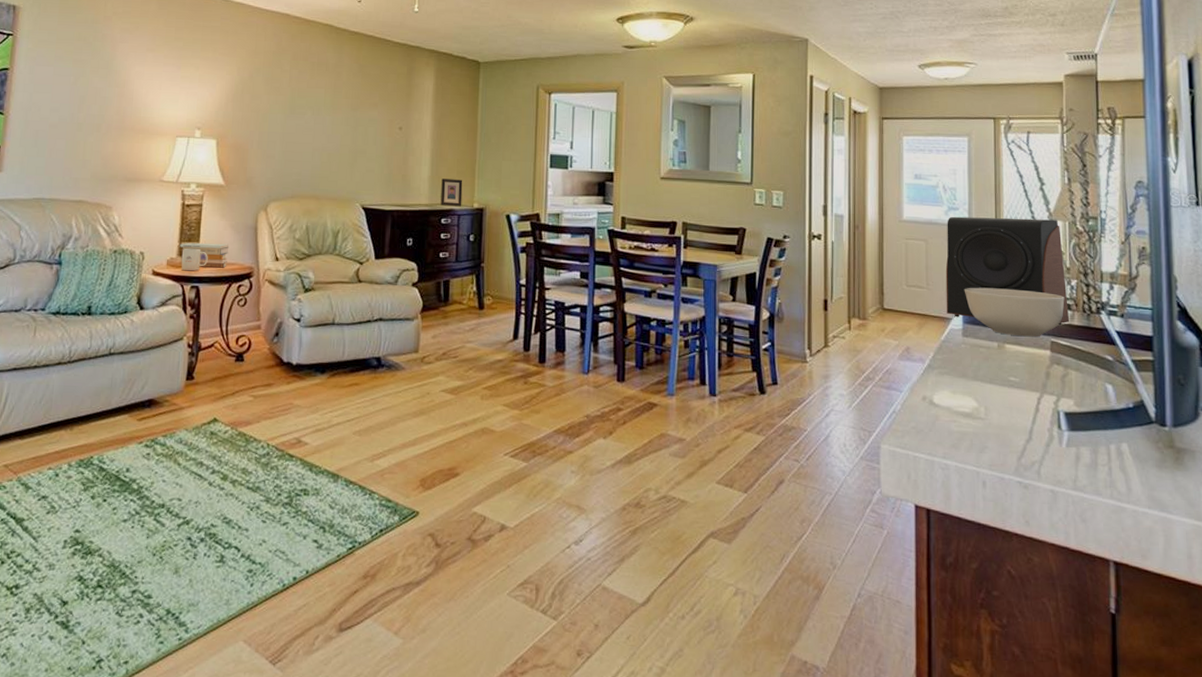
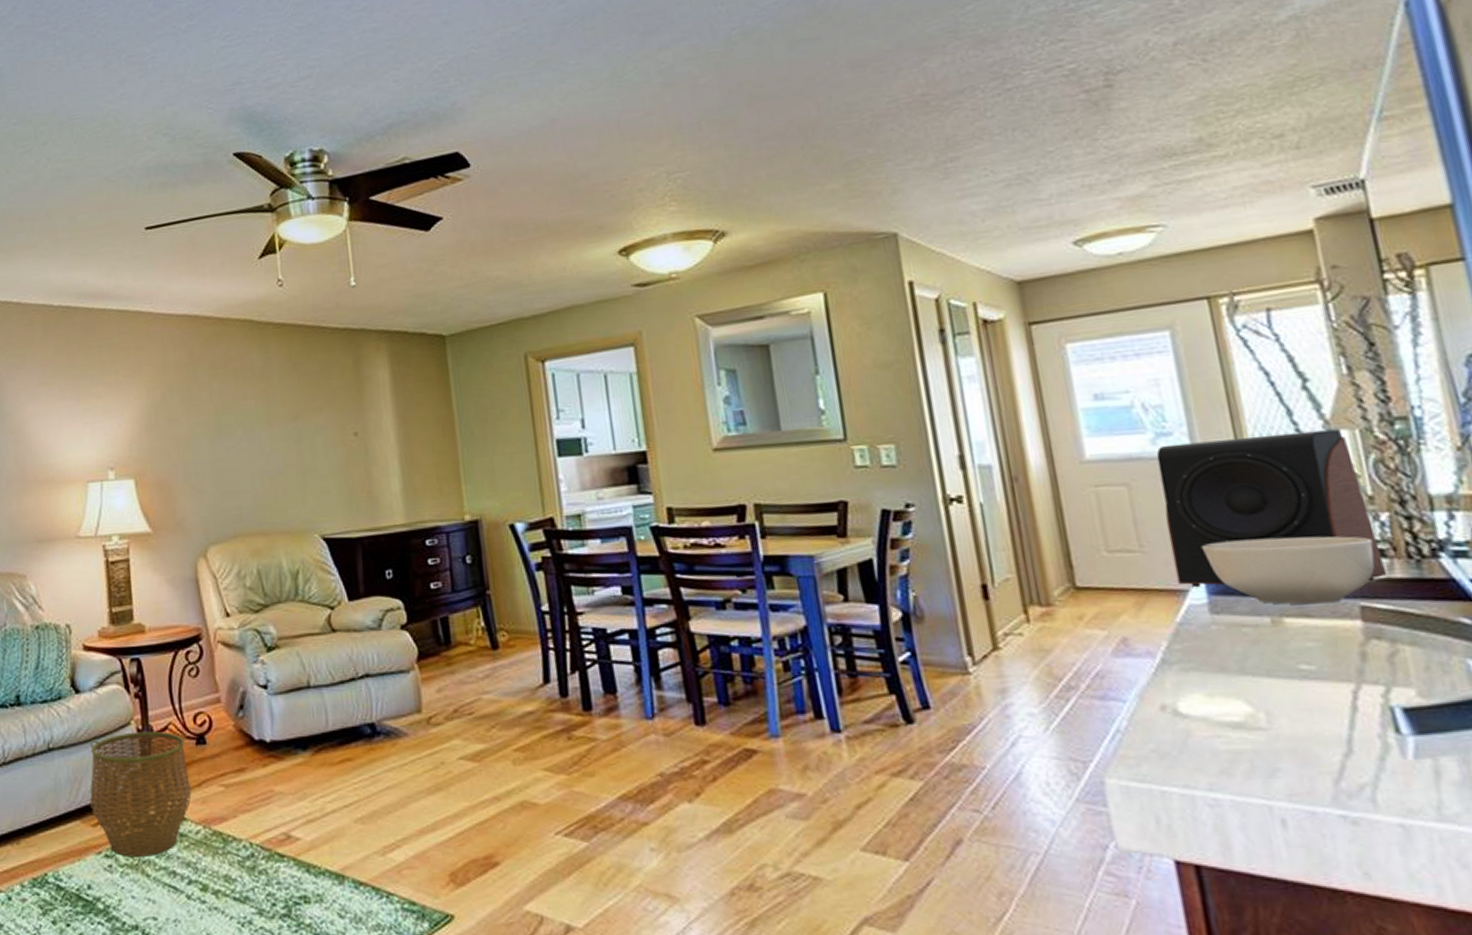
basket: none [139,346,227,449] -> present [89,731,192,857]
books: present [180,242,230,269] -> none [110,603,169,636]
mug: present [181,248,208,271] -> none [114,612,146,642]
picture frame: present [440,178,463,207] -> none [418,487,450,524]

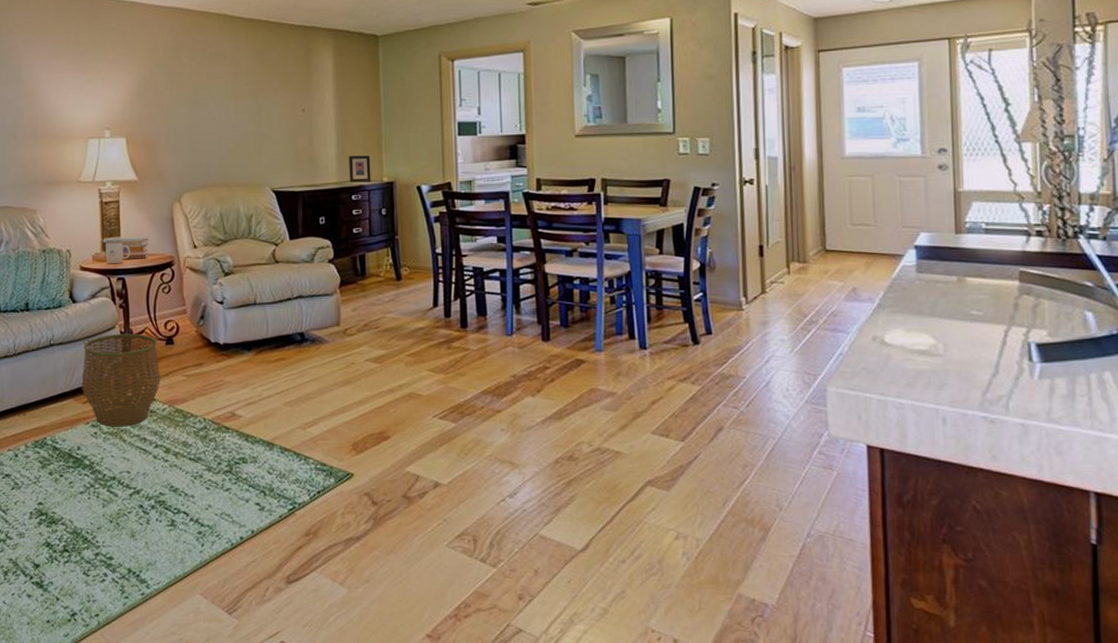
books: none [110,603,169,636] -> present [102,236,149,261]
mug: none [114,612,146,642] -> present [105,242,130,265]
picture frame: none [418,487,450,524] -> present [349,155,371,183]
speaker: present [1156,429,1388,588] -> none [895,142,1042,254]
bowl: present [1200,535,1375,605] -> none [917,219,1036,269]

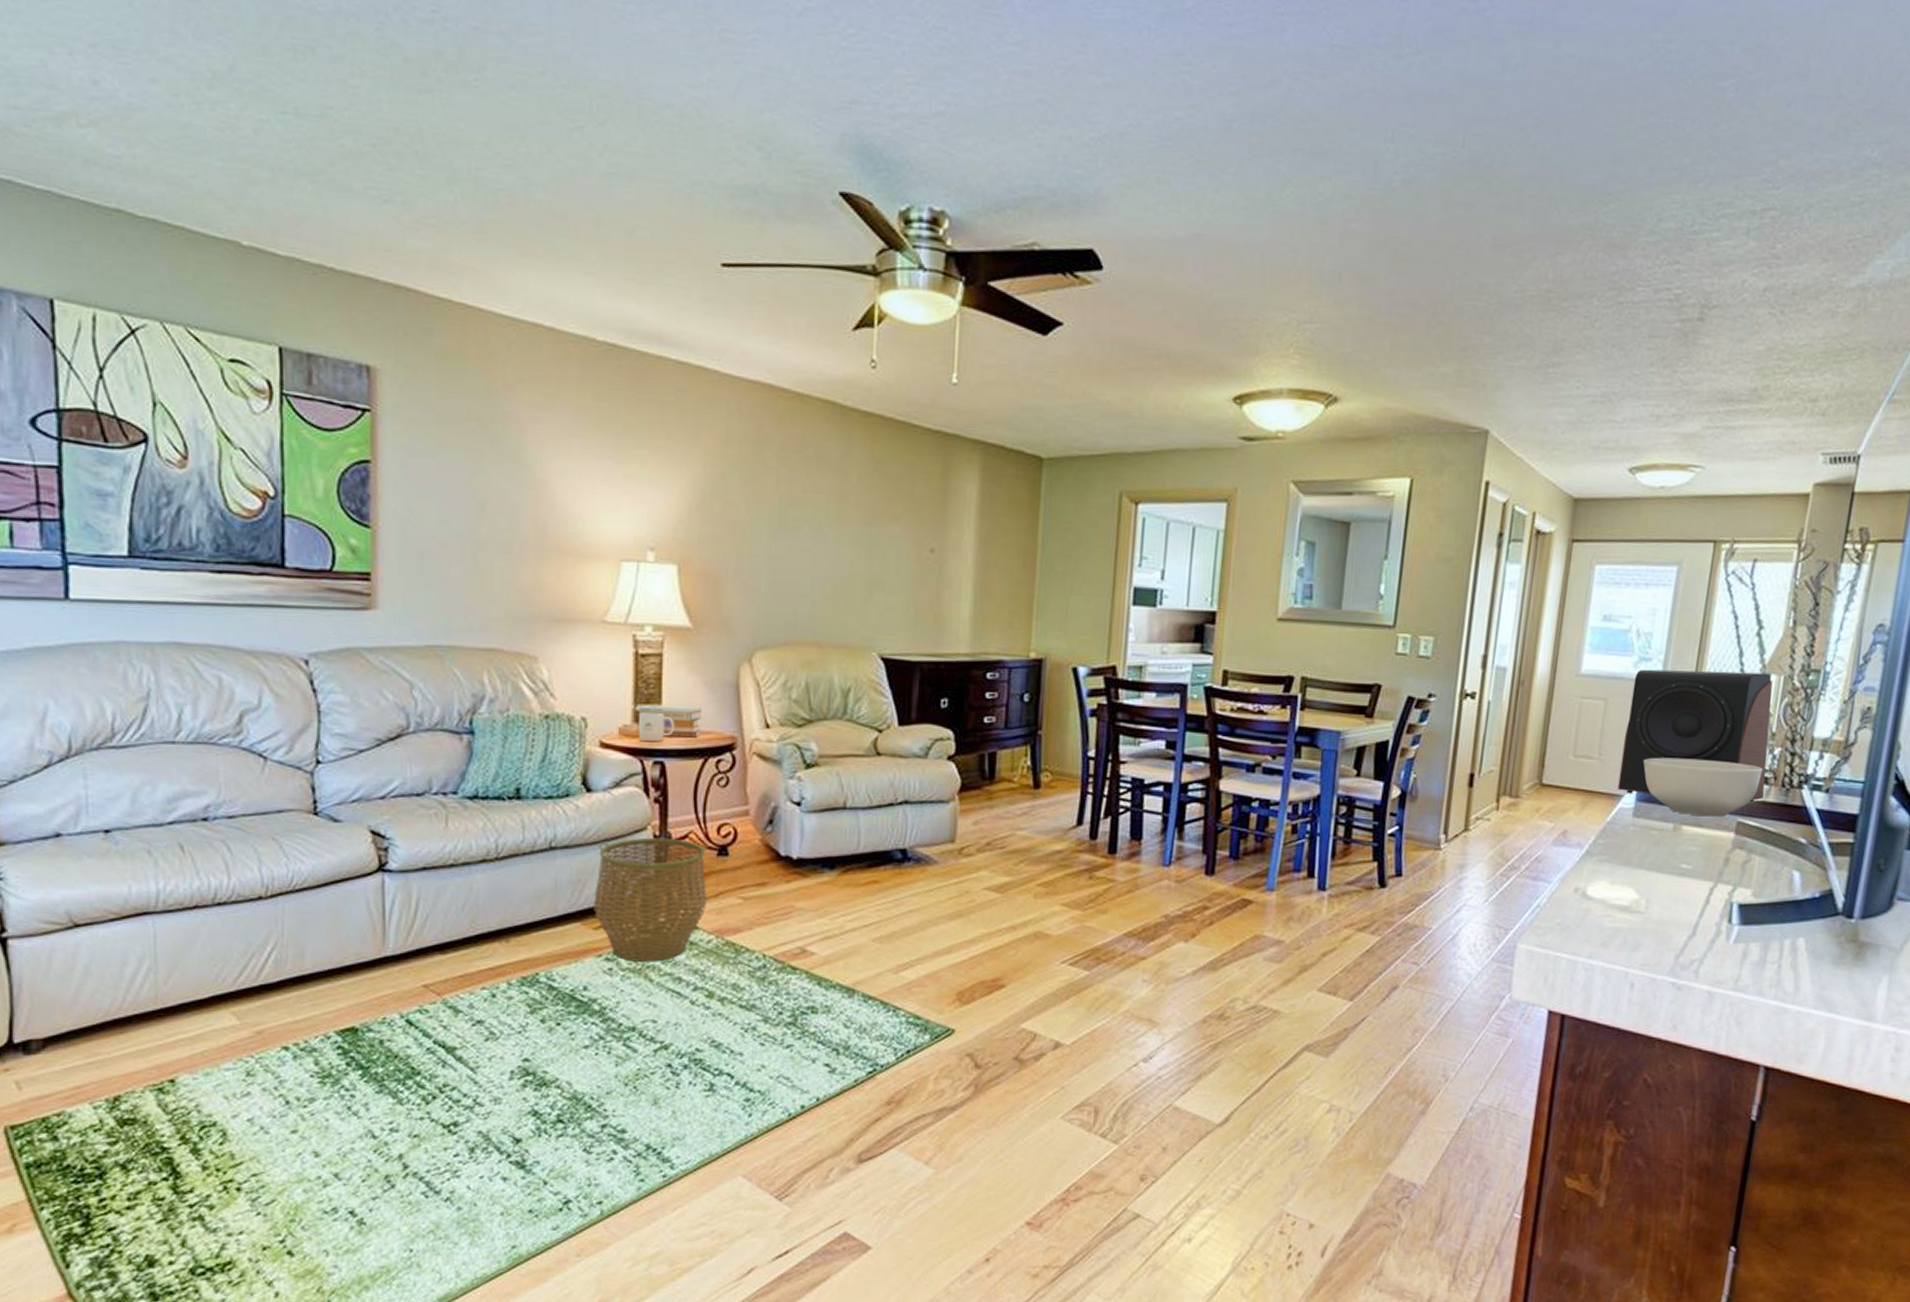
picture frame: present [349,155,371,183] -> none [986,619,1016,657]
speaker: none [895,142,1042,254] -> present [1617,669,1773,803]
bowl: none [917,219,1036,269] -> present [1643,757,1763,817]

